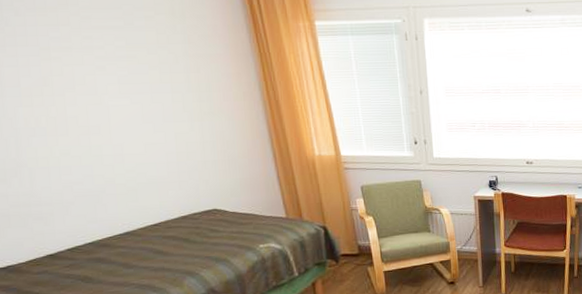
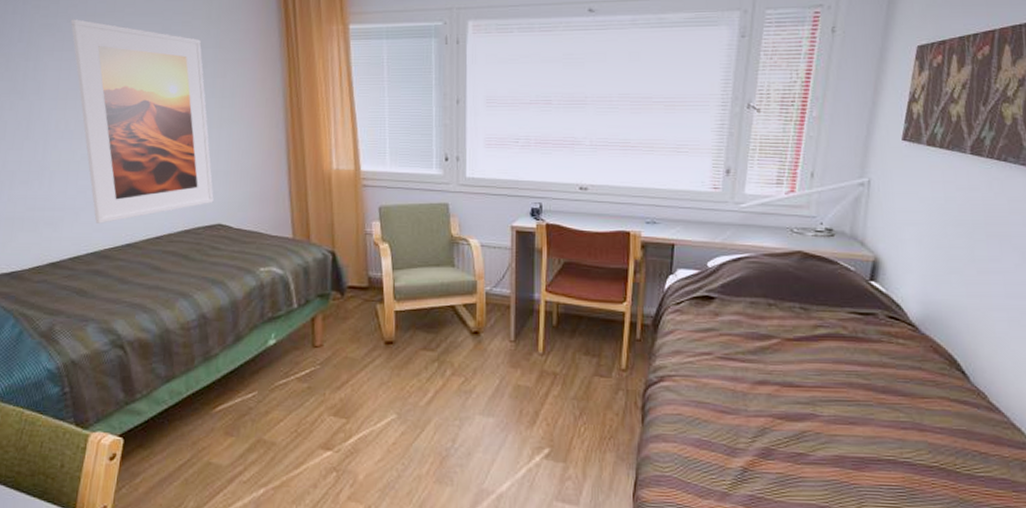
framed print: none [18,13,206,216] -> present [70,19,214,223]

